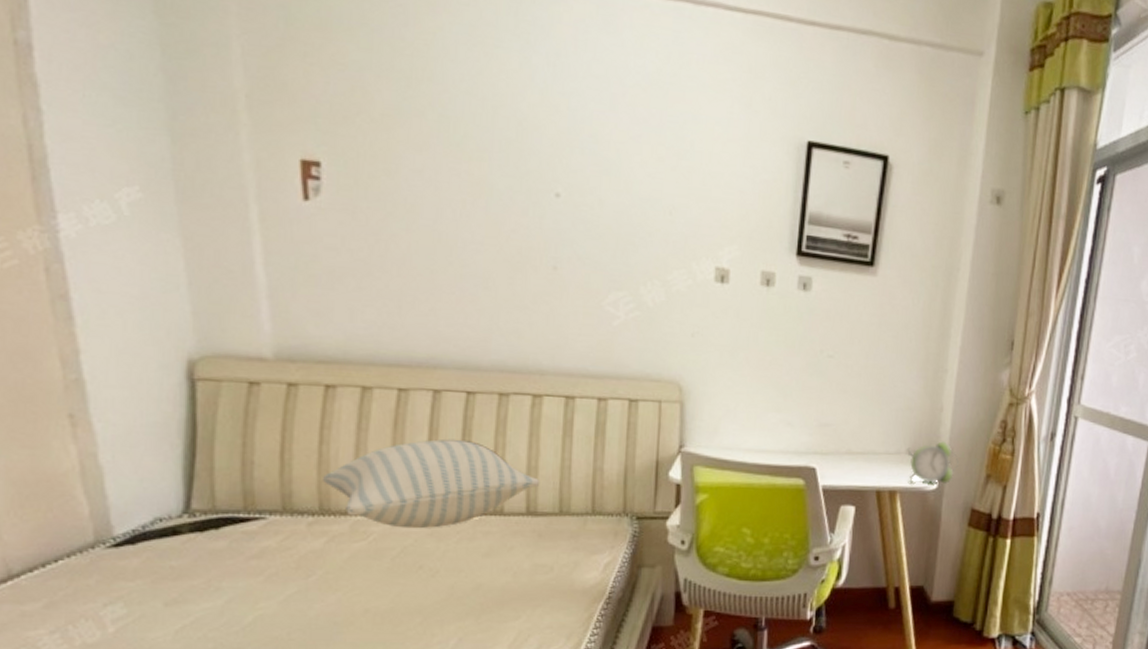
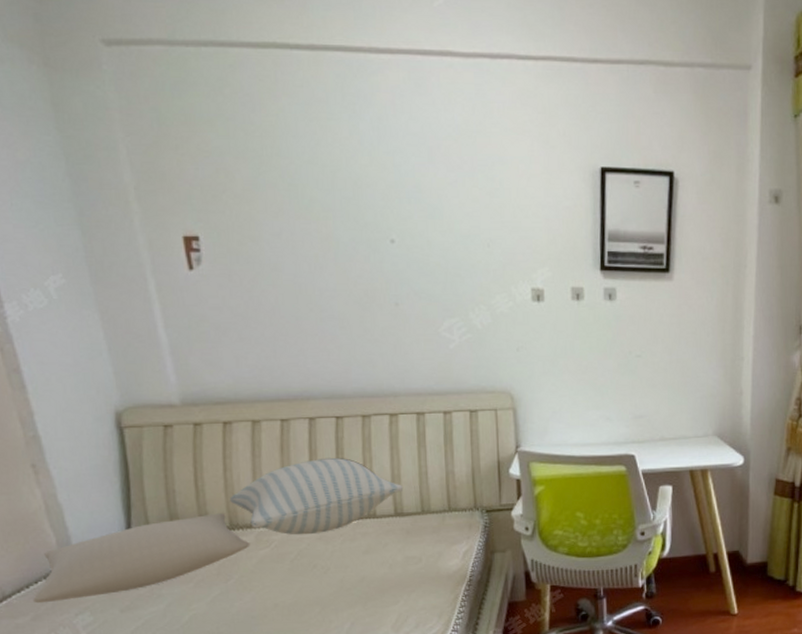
pillow: none [49,494,343,588] -> present [33,513,250,604]
alarm clock: present [907,441,959,484] -> none [714,422,761,461]

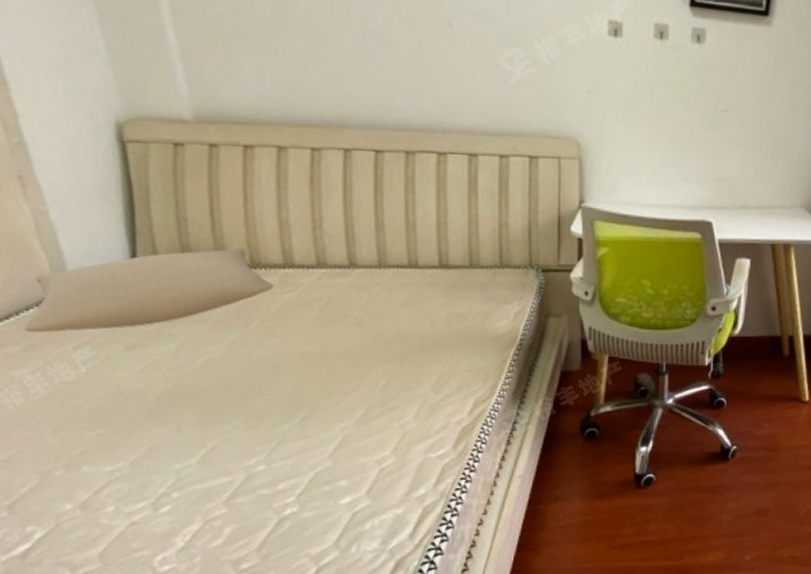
pillow: present [230,458,403,535] -> none [251,197,449,281]

